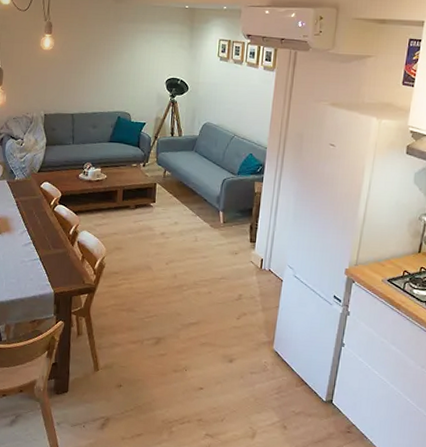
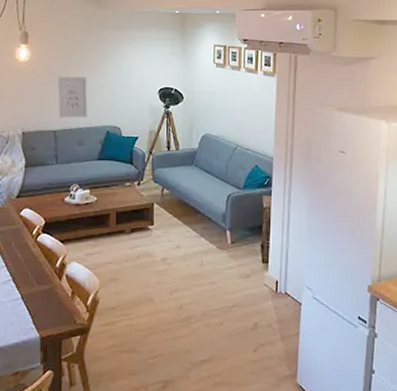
wall art: none [76,65,103,104] -> present [57,76,88,118]

